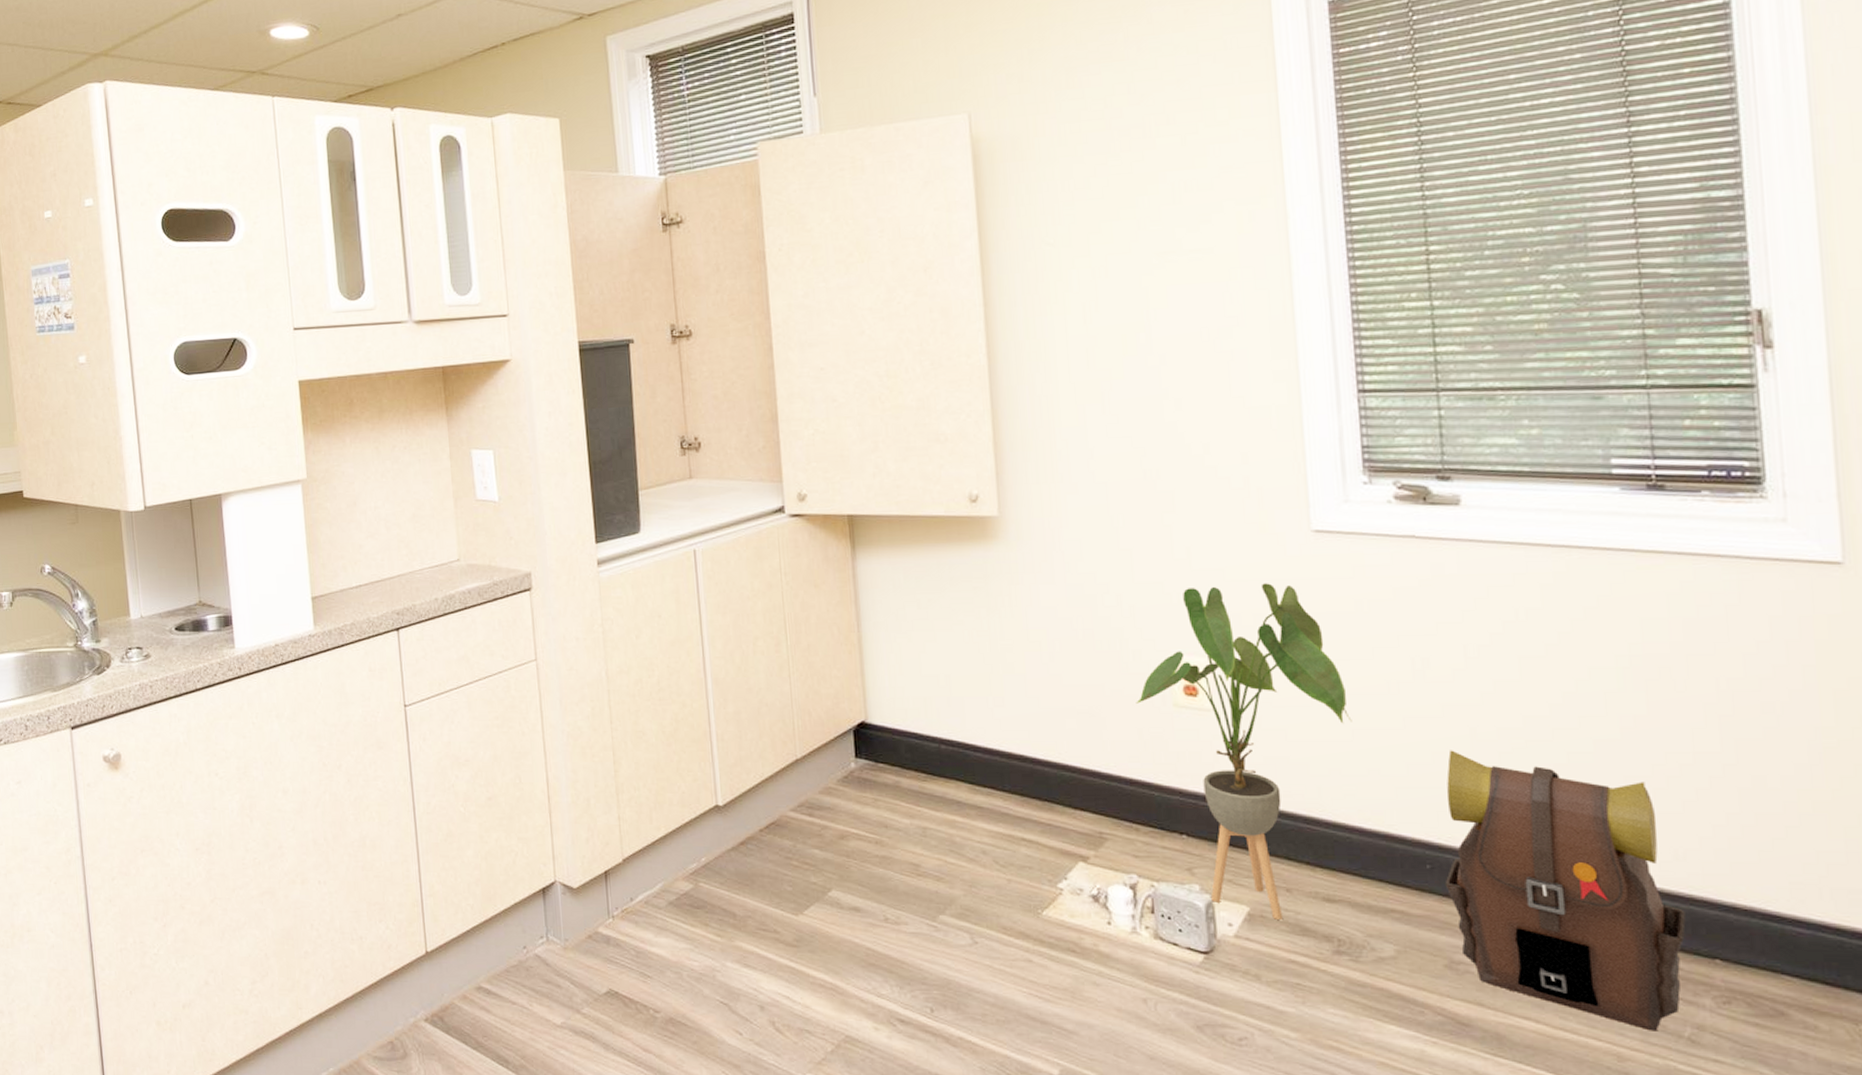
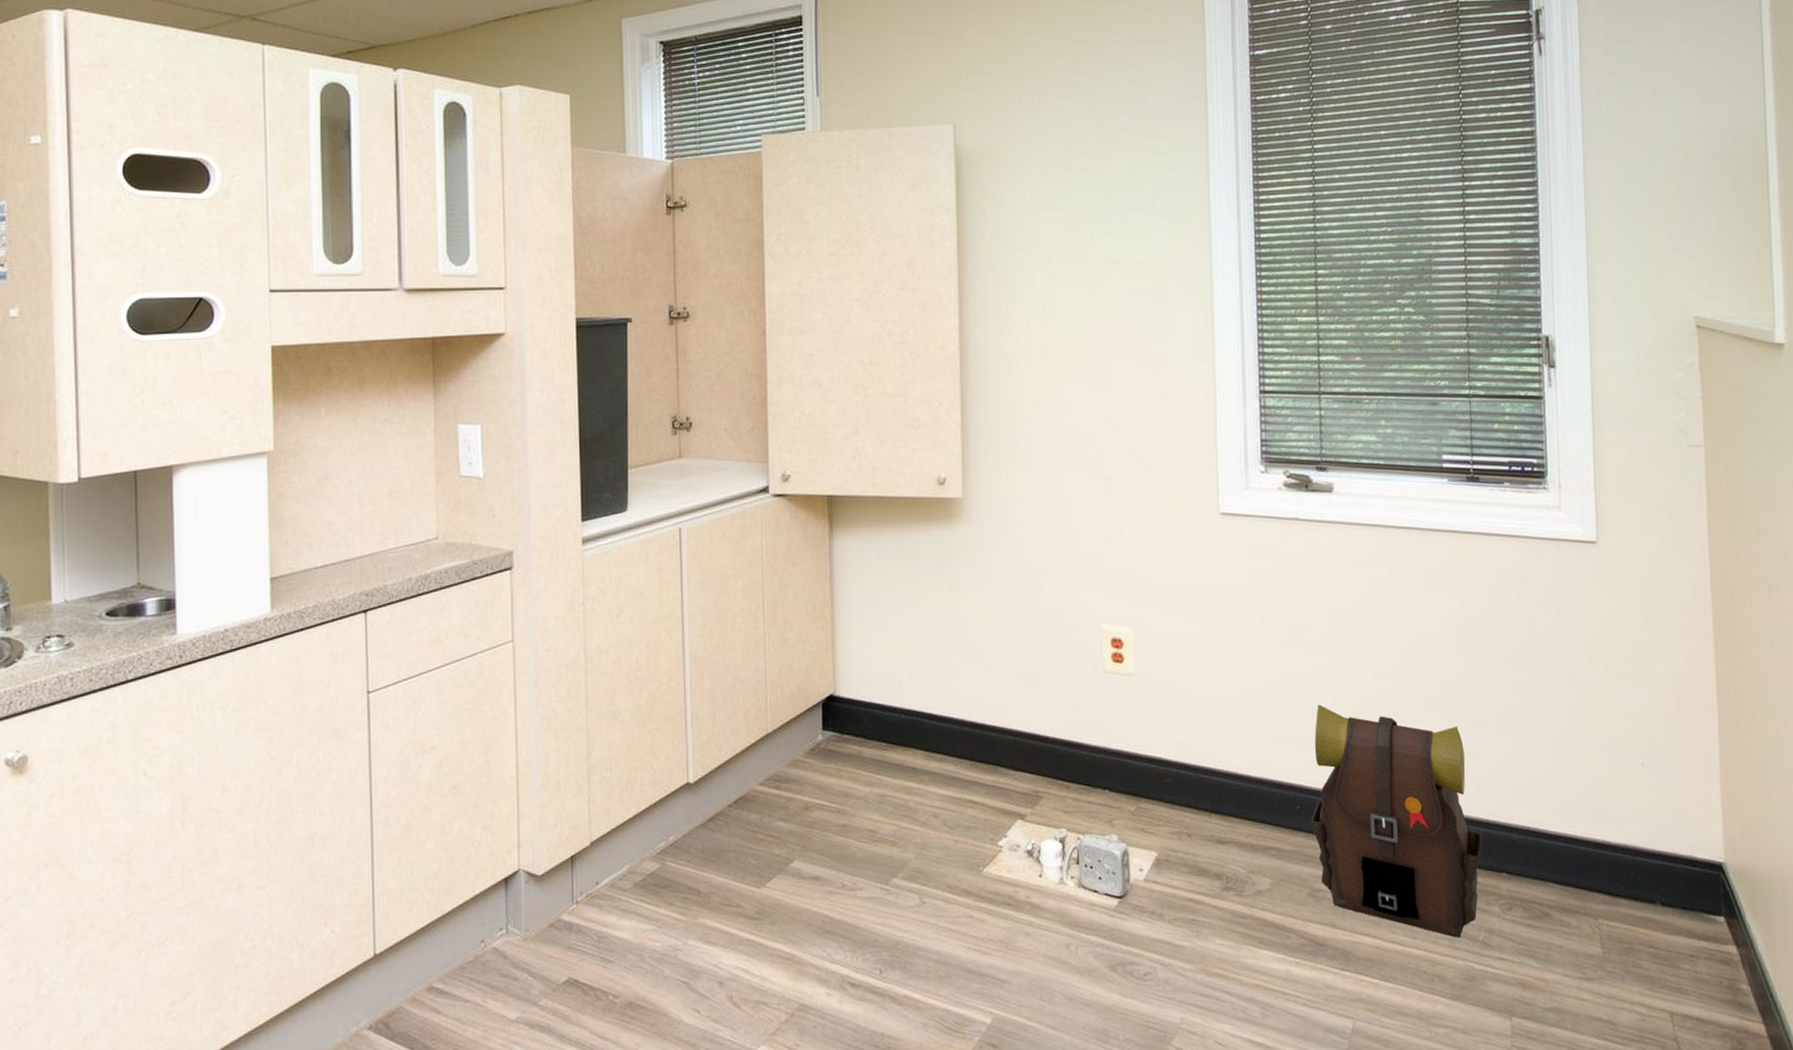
house plant: present [1136,583,1352,920] -> none [1072,560,1245,862]

